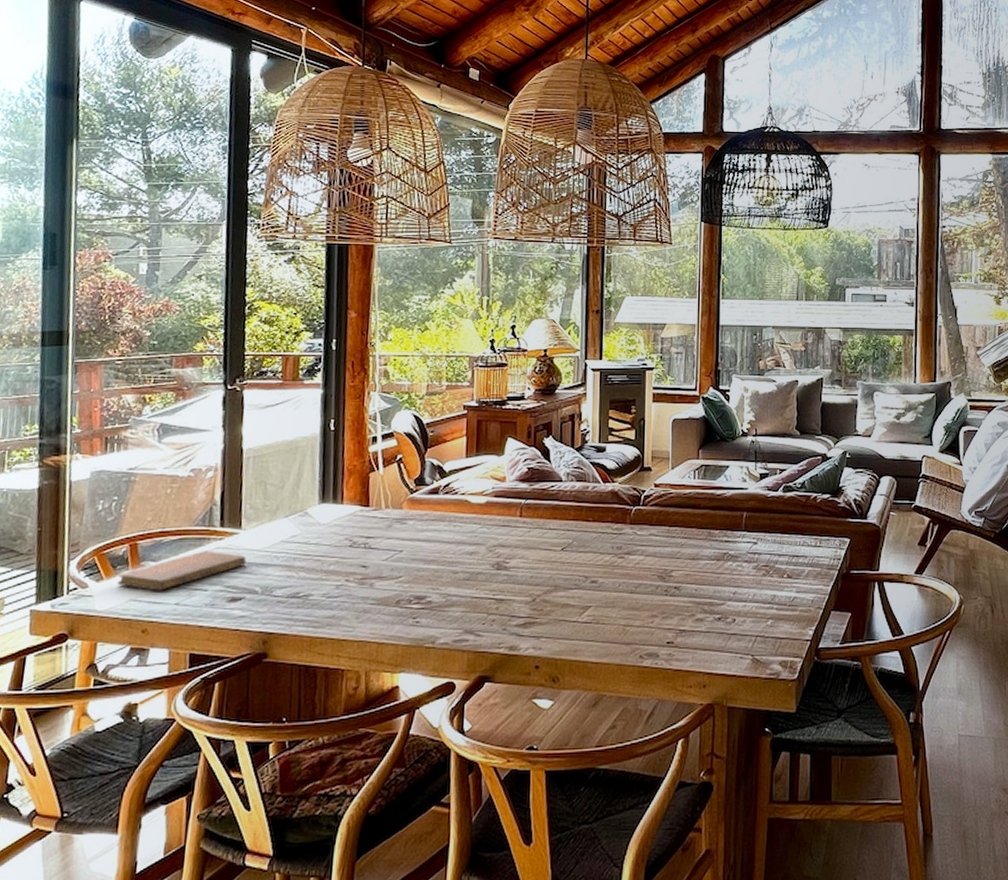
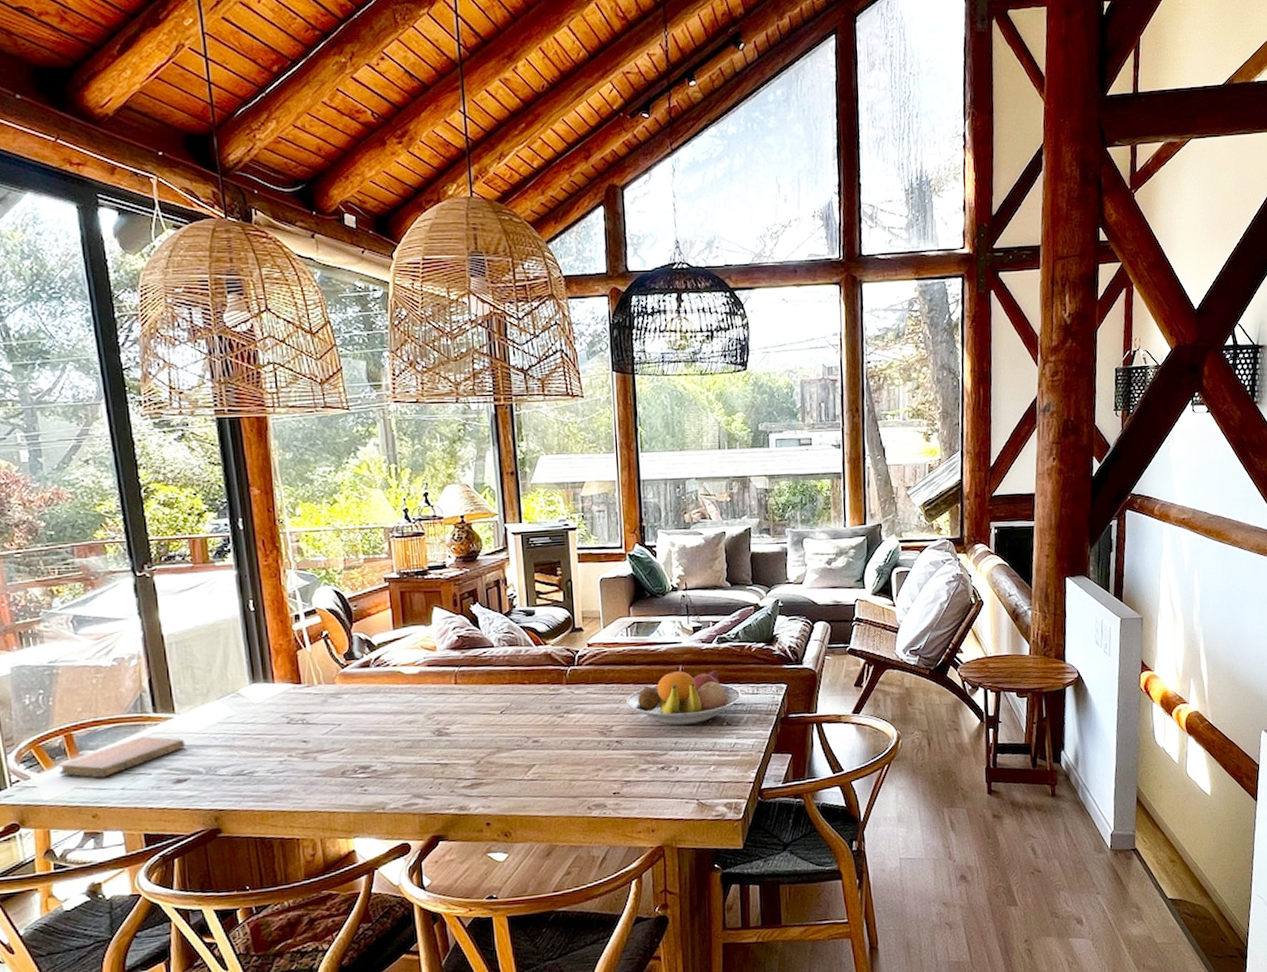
fruit bowl: none [687,514,804,575] -> present [625,667,742,726]

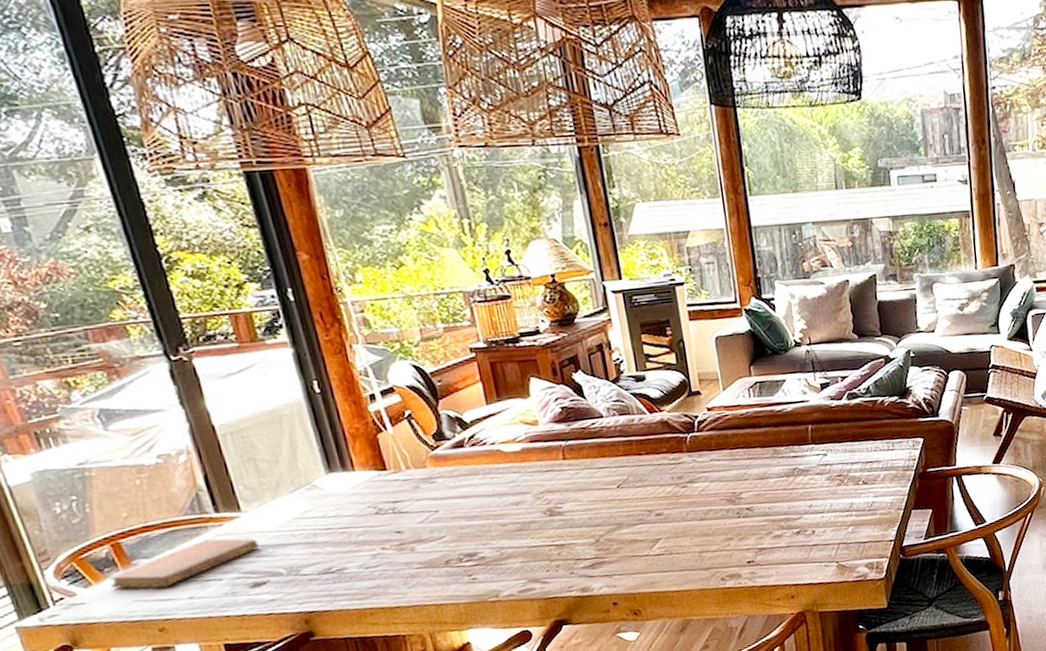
fruit bowl: present [625,667,742,726] -> none [753,427,877,488]

